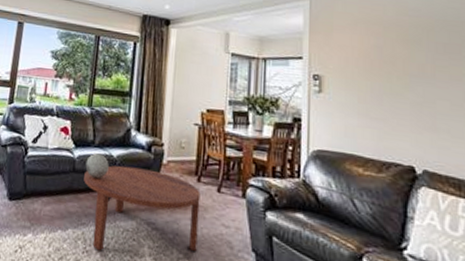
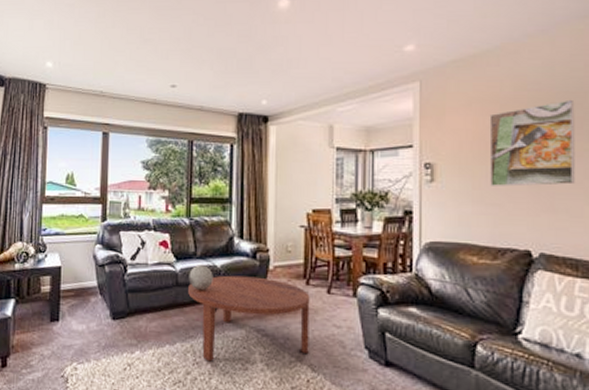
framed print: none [374,27,455,106] -> present [489,99,575,187]

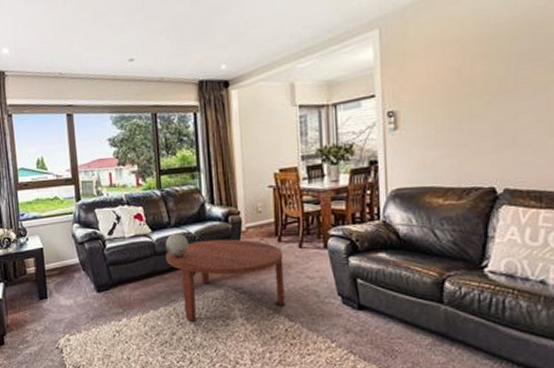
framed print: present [489,99,575,187] -> none [451,30,538,128]

